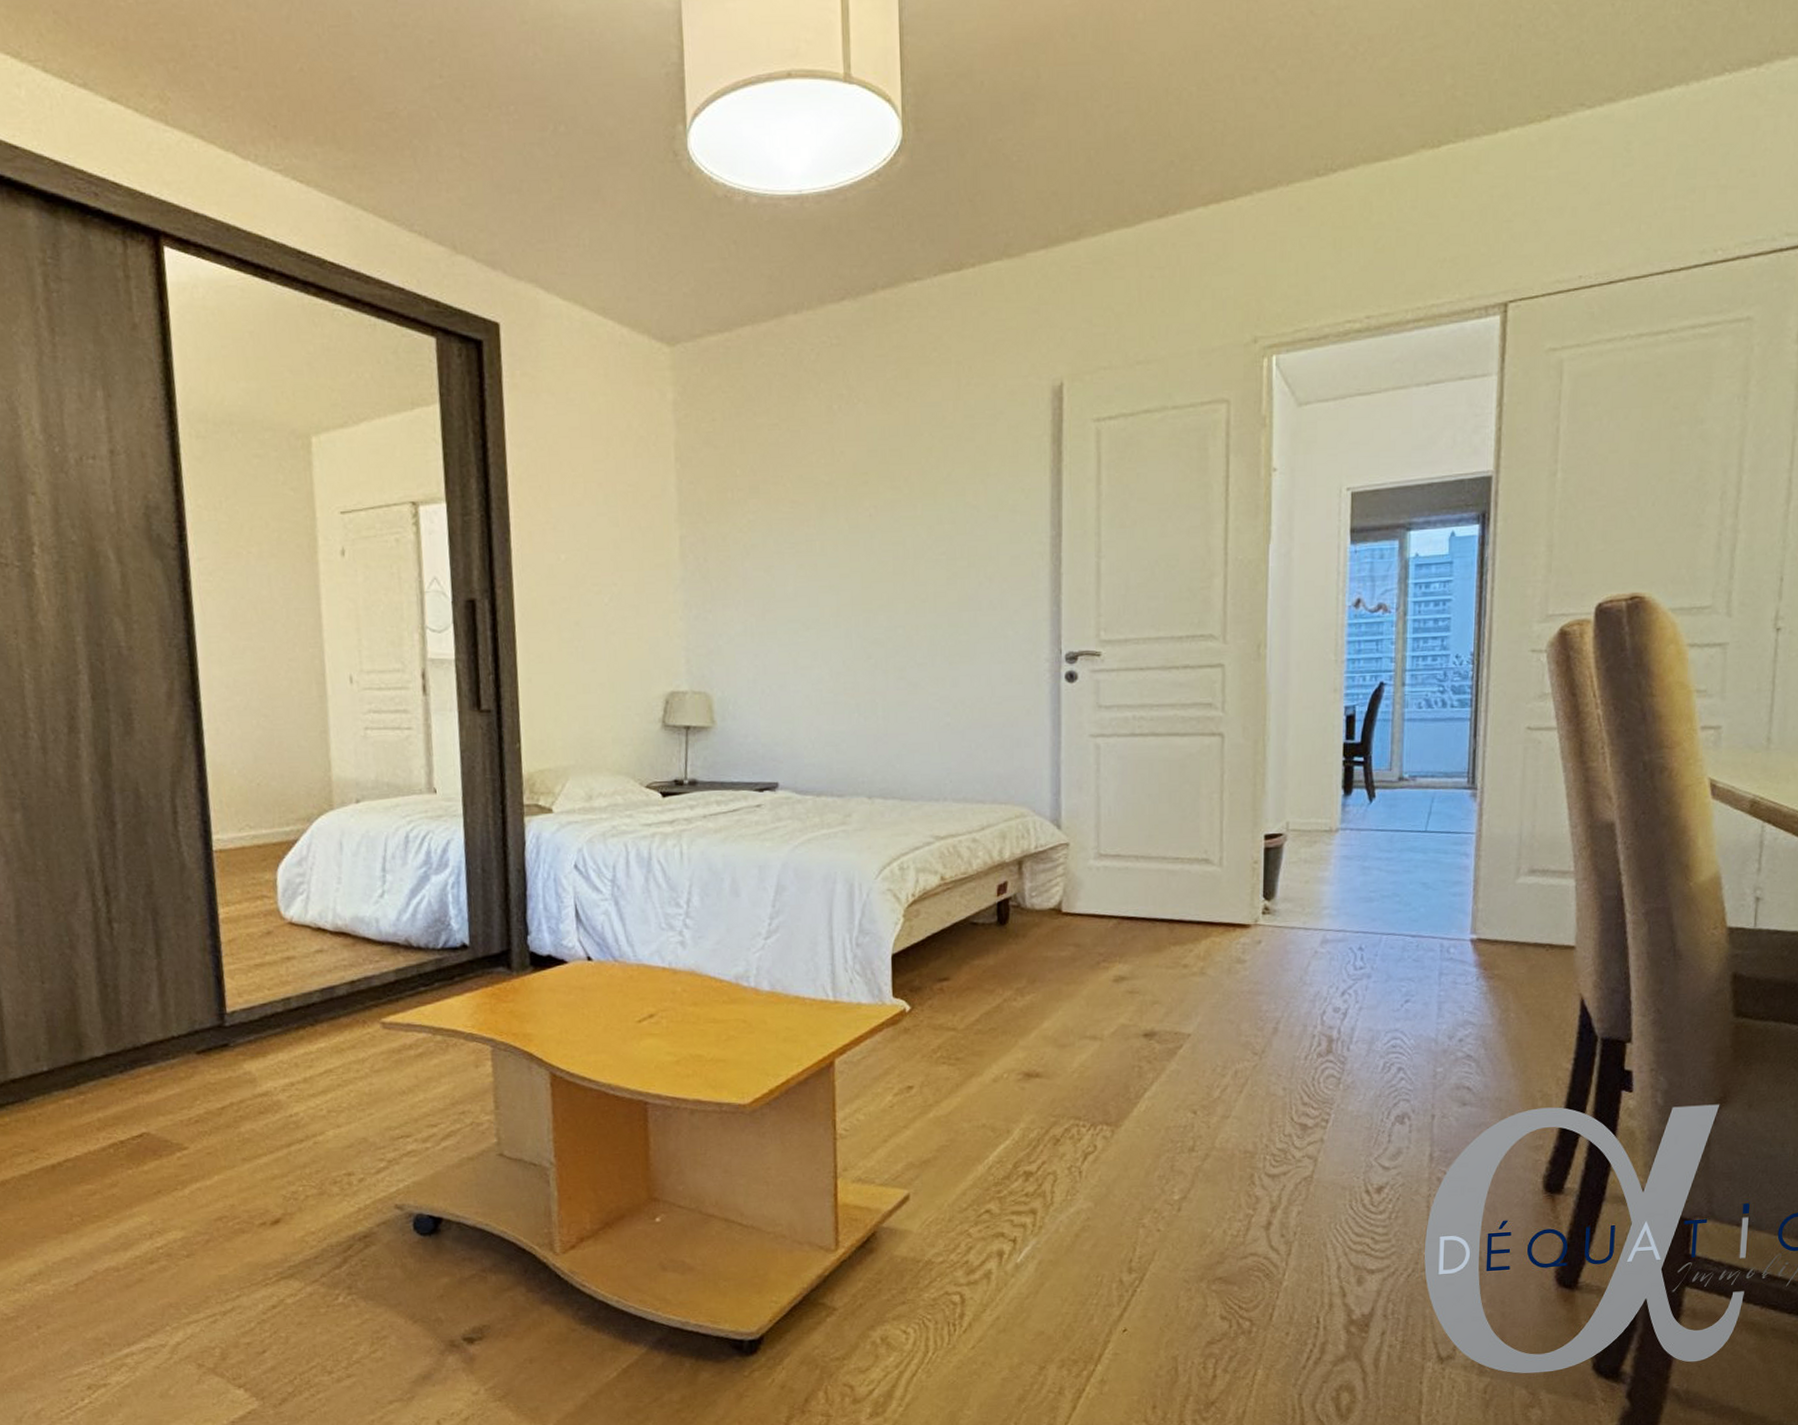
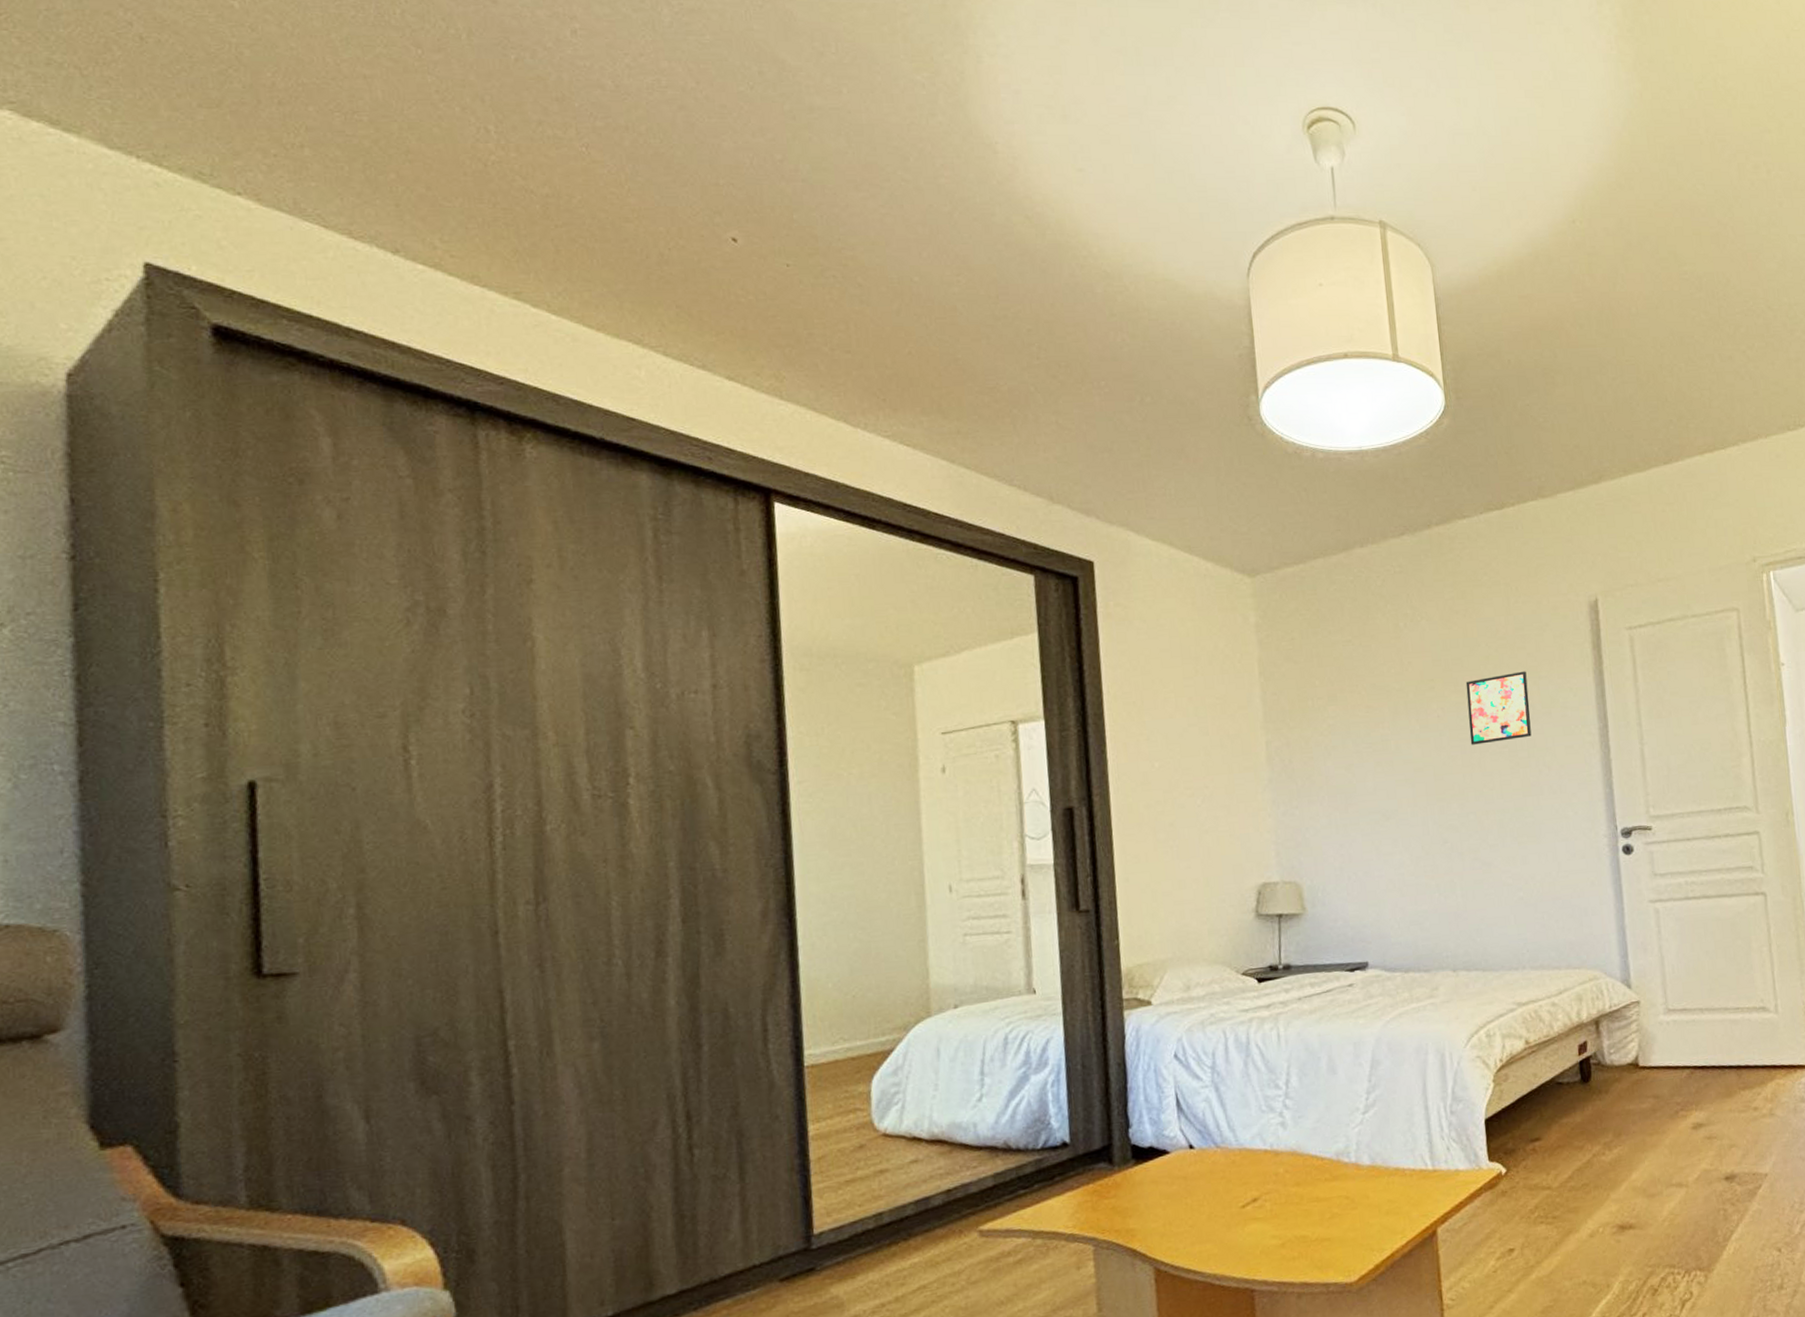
wall art: none [903,467,974,550] -> present [1465,671,1532,745]

